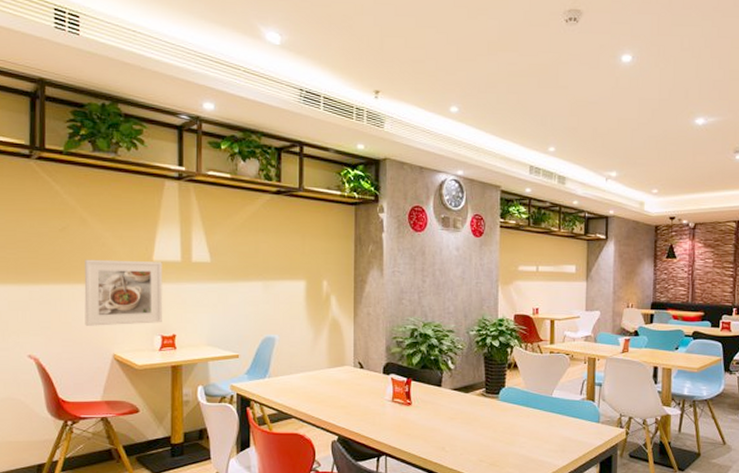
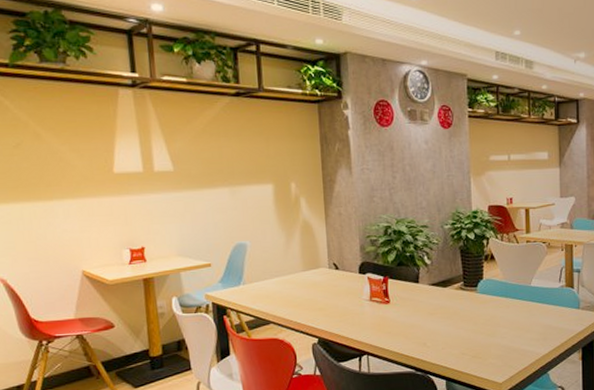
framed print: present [84,259,163,326] -> none [43,173,130,244]

